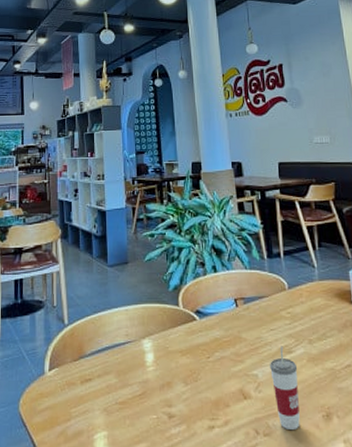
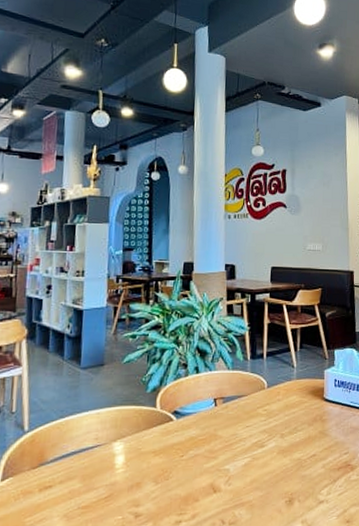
cup: present [270,346,300,429] -> none [242,441,268,517]

